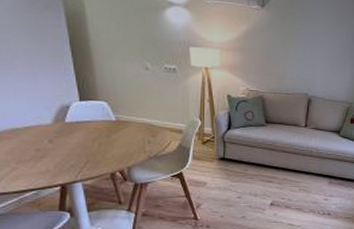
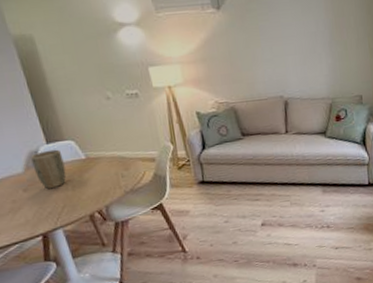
plant pot: none [62,107,94,144] -> present [31,149,67,189]

